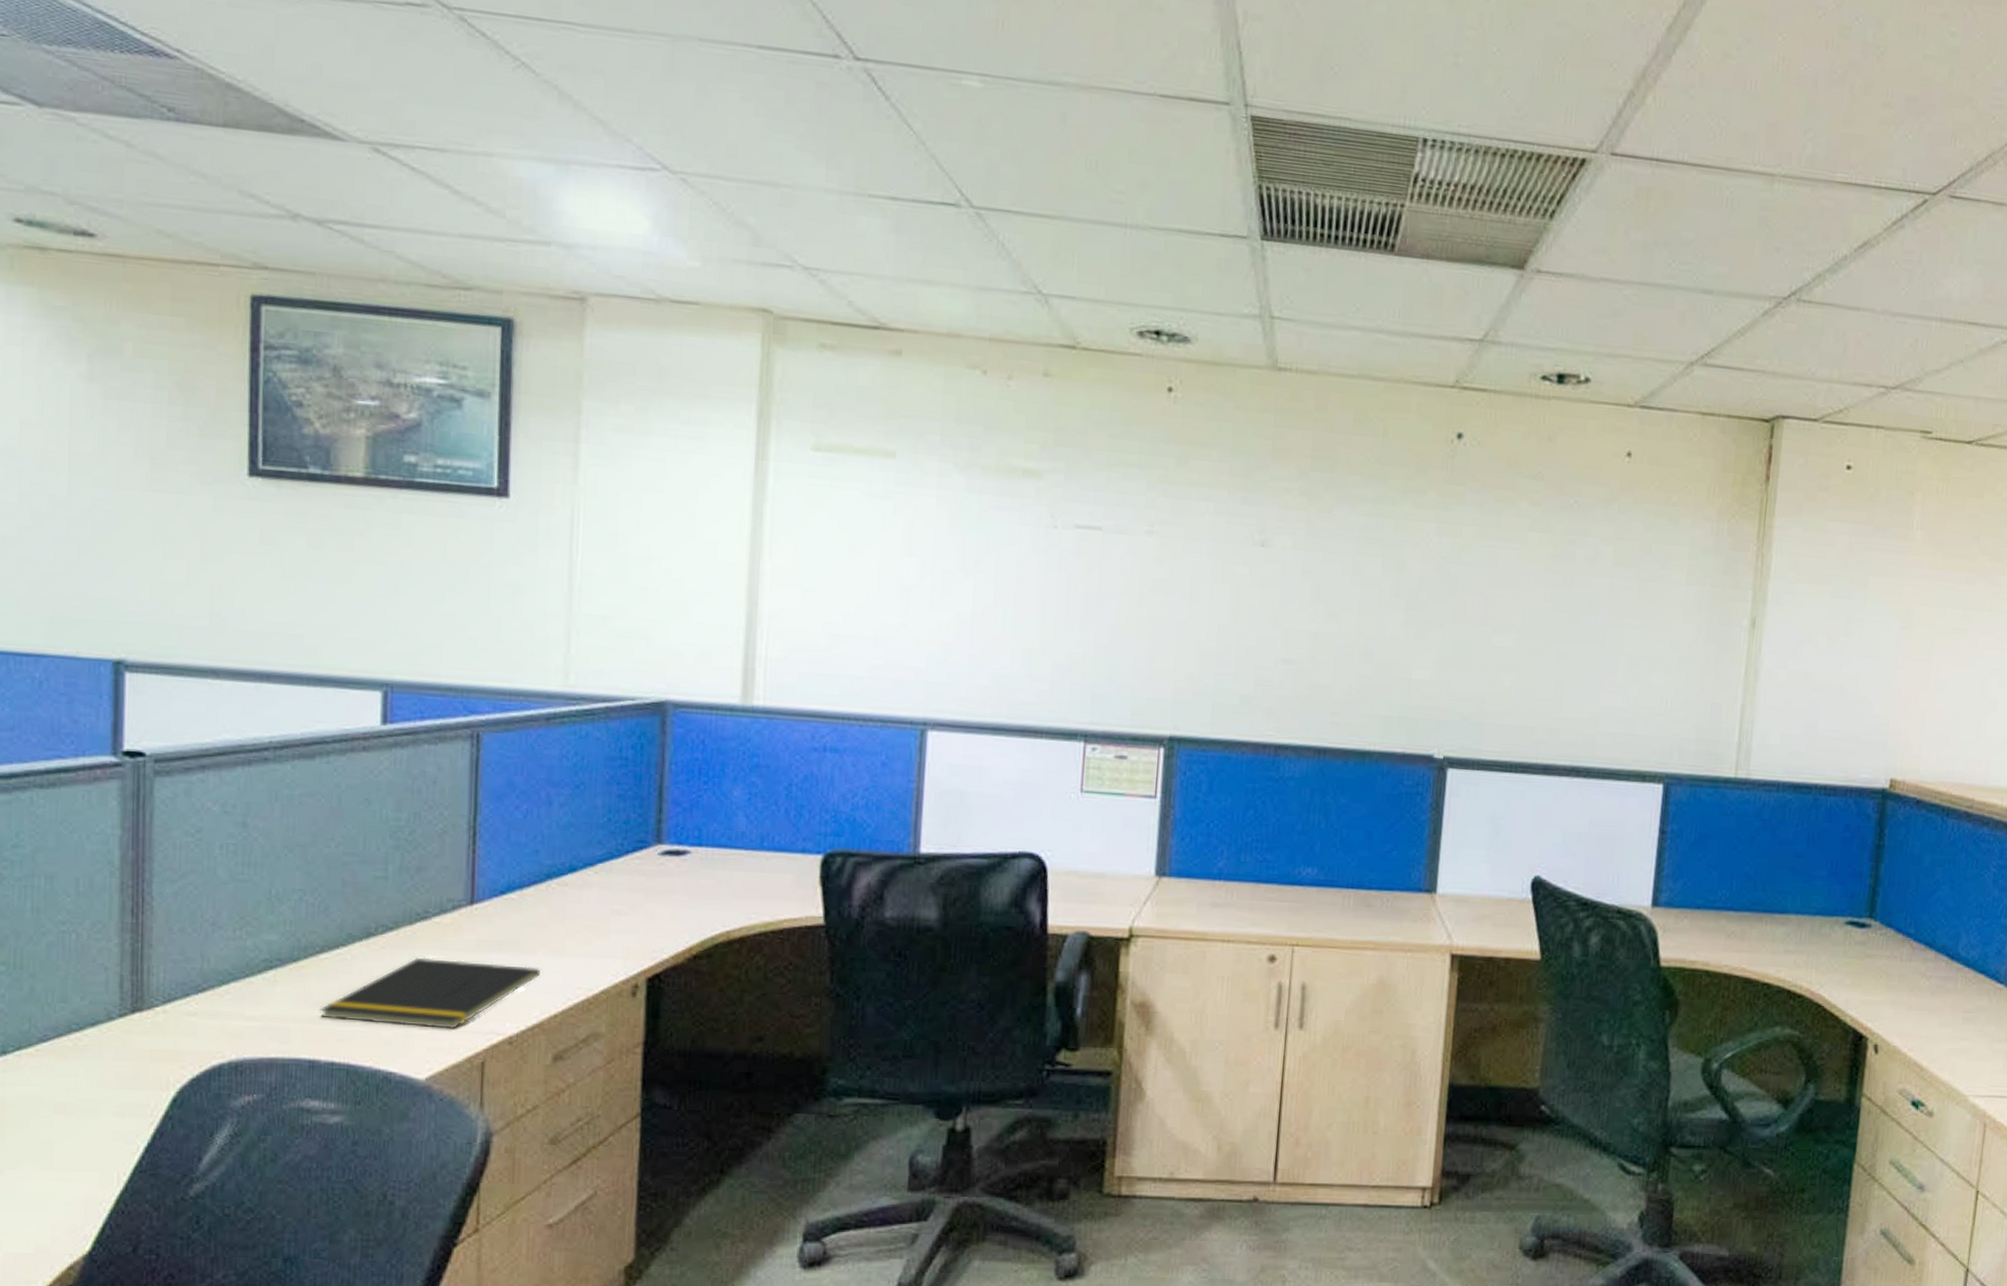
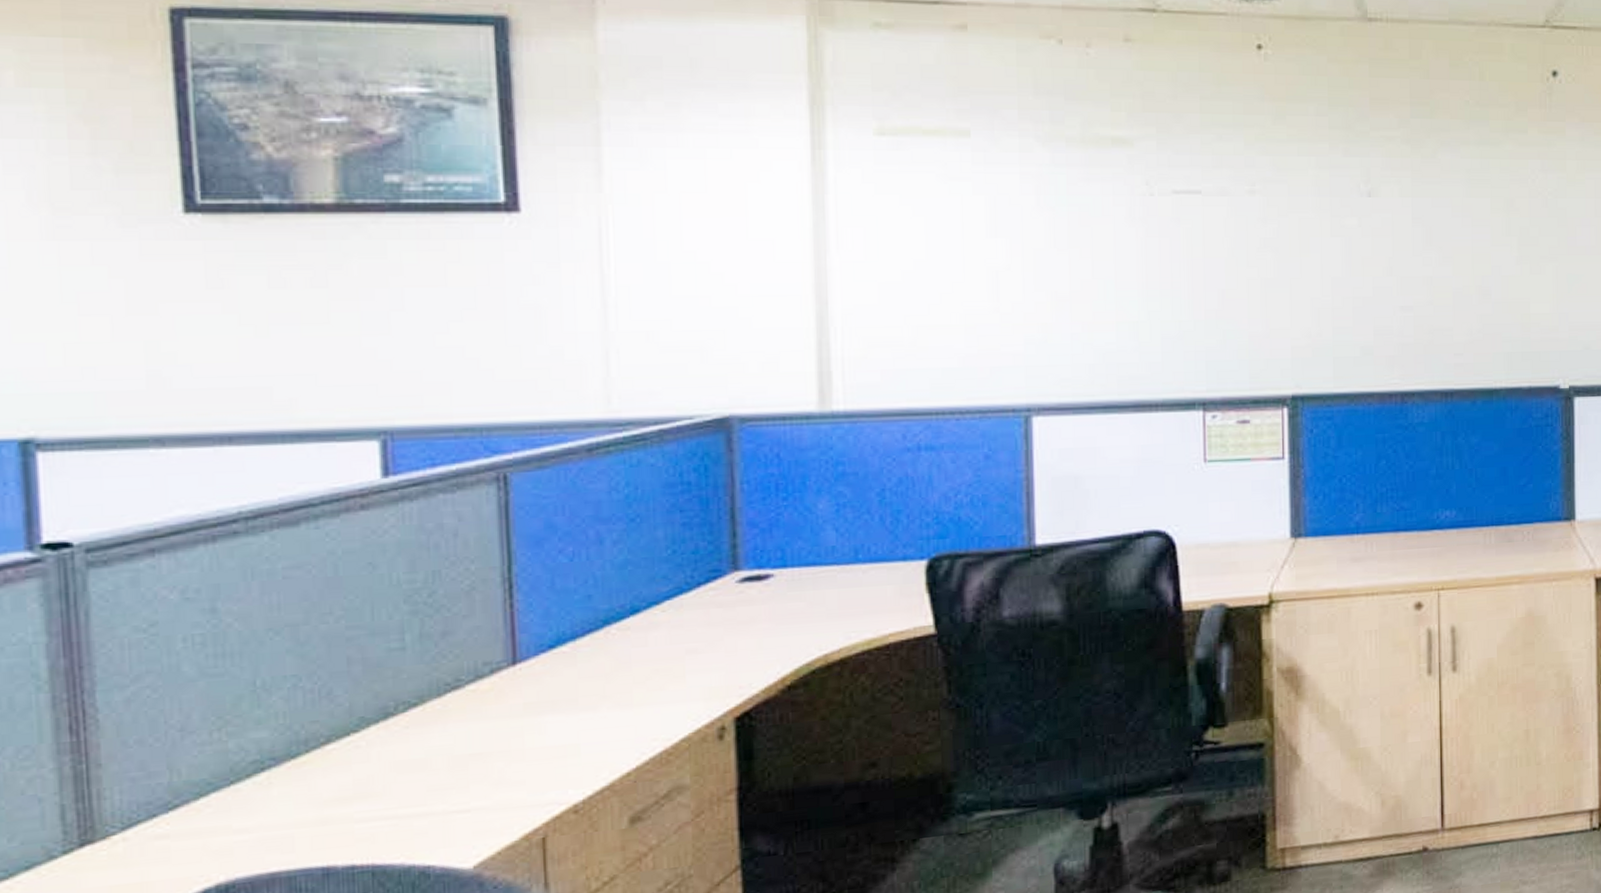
notepad: present [320,957,540,1029] -> none [331,724,606,817]

